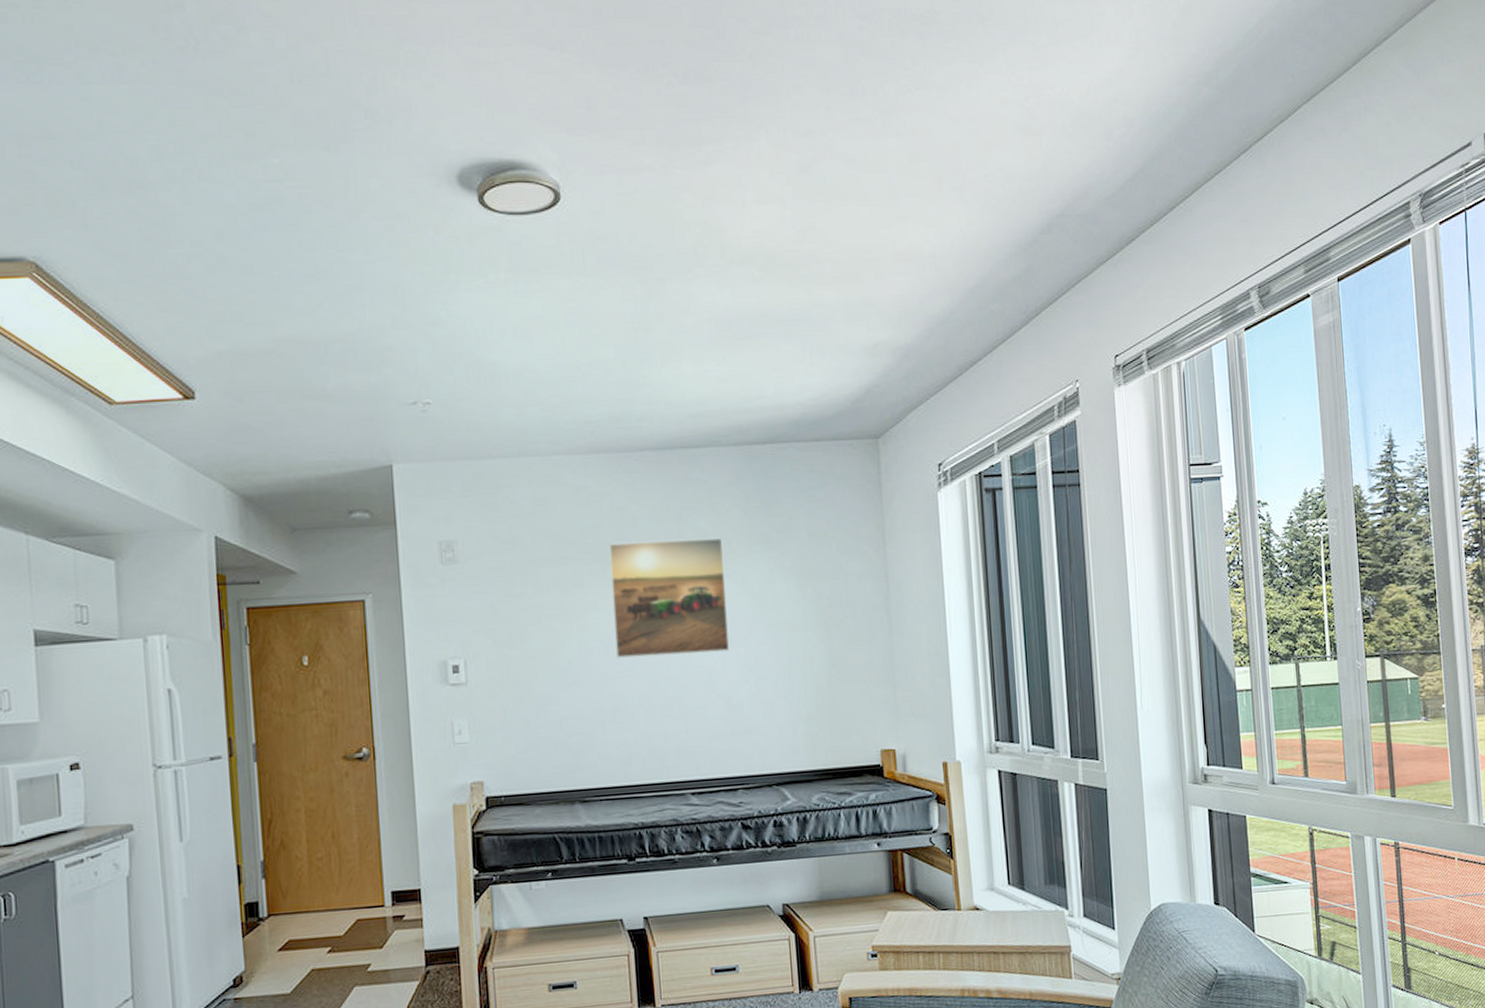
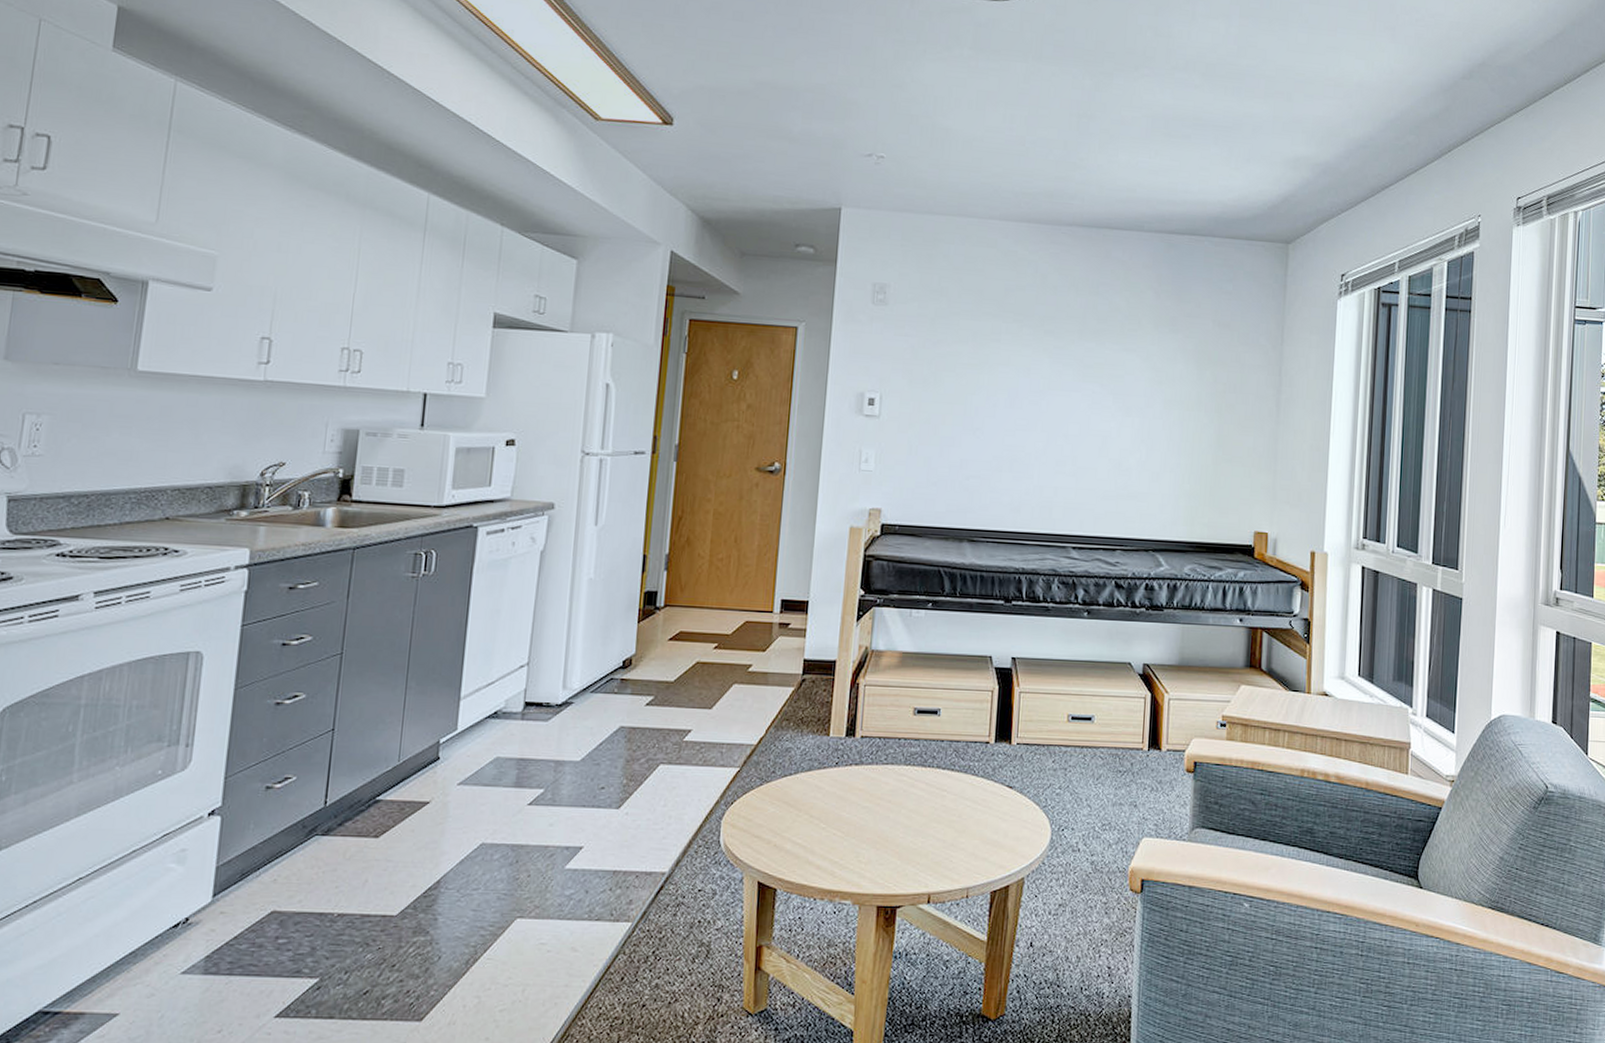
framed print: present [608,537,730,658] -> none [1020,306,1134,420]

